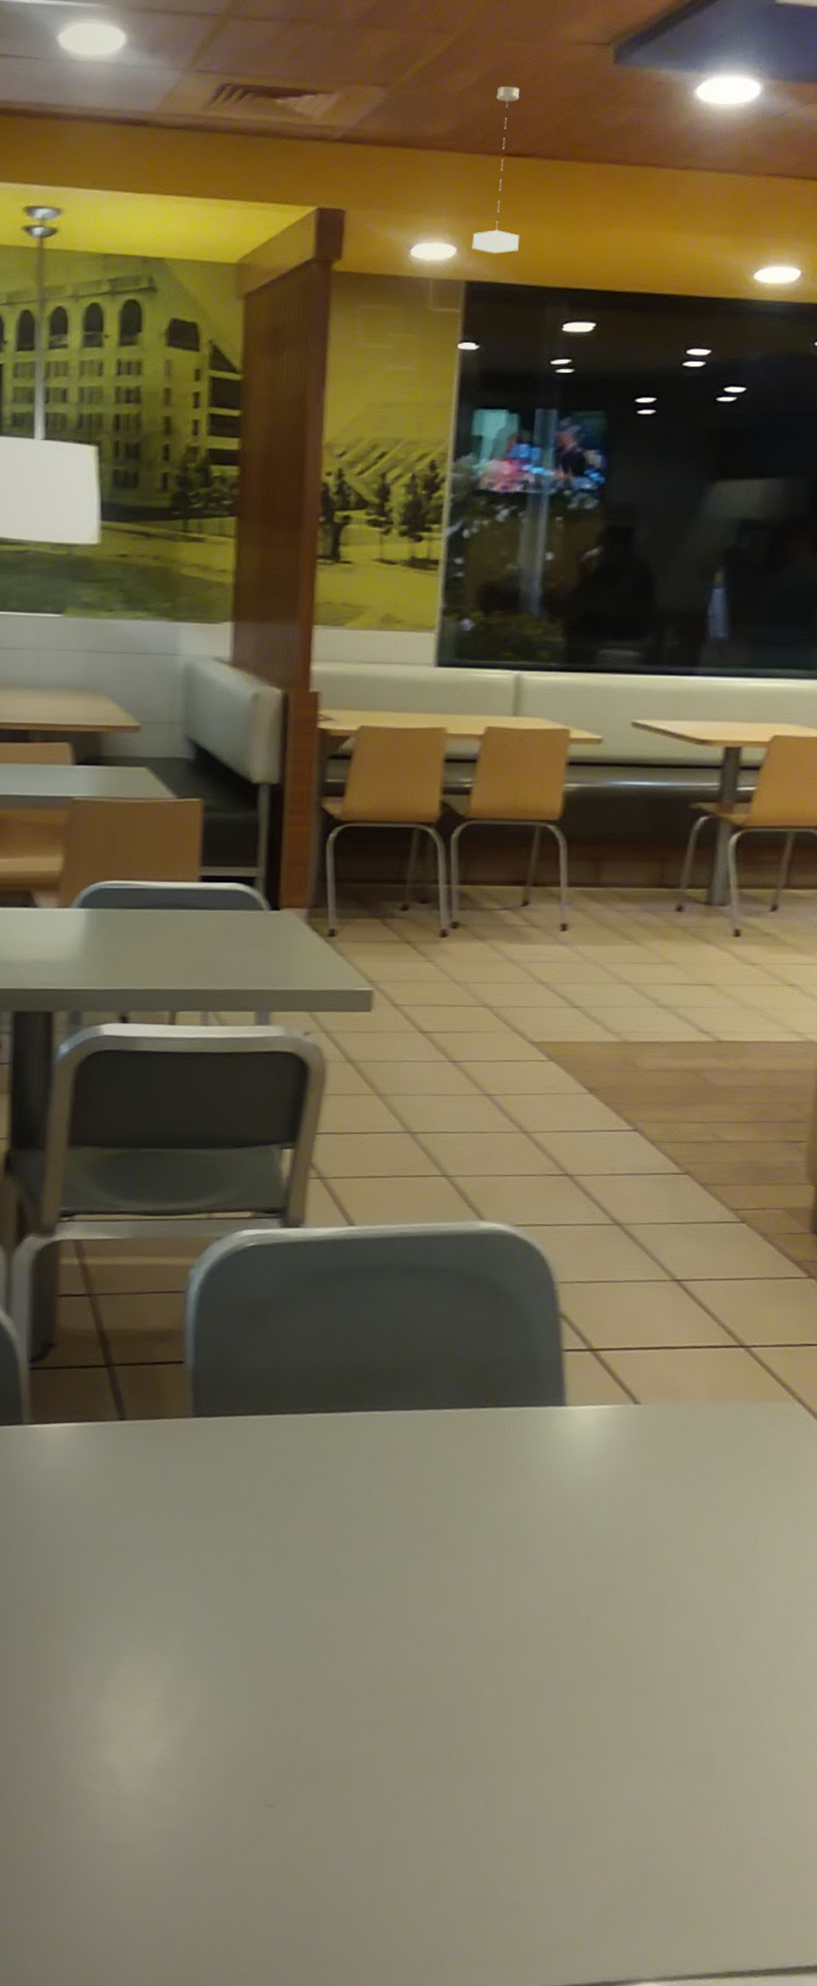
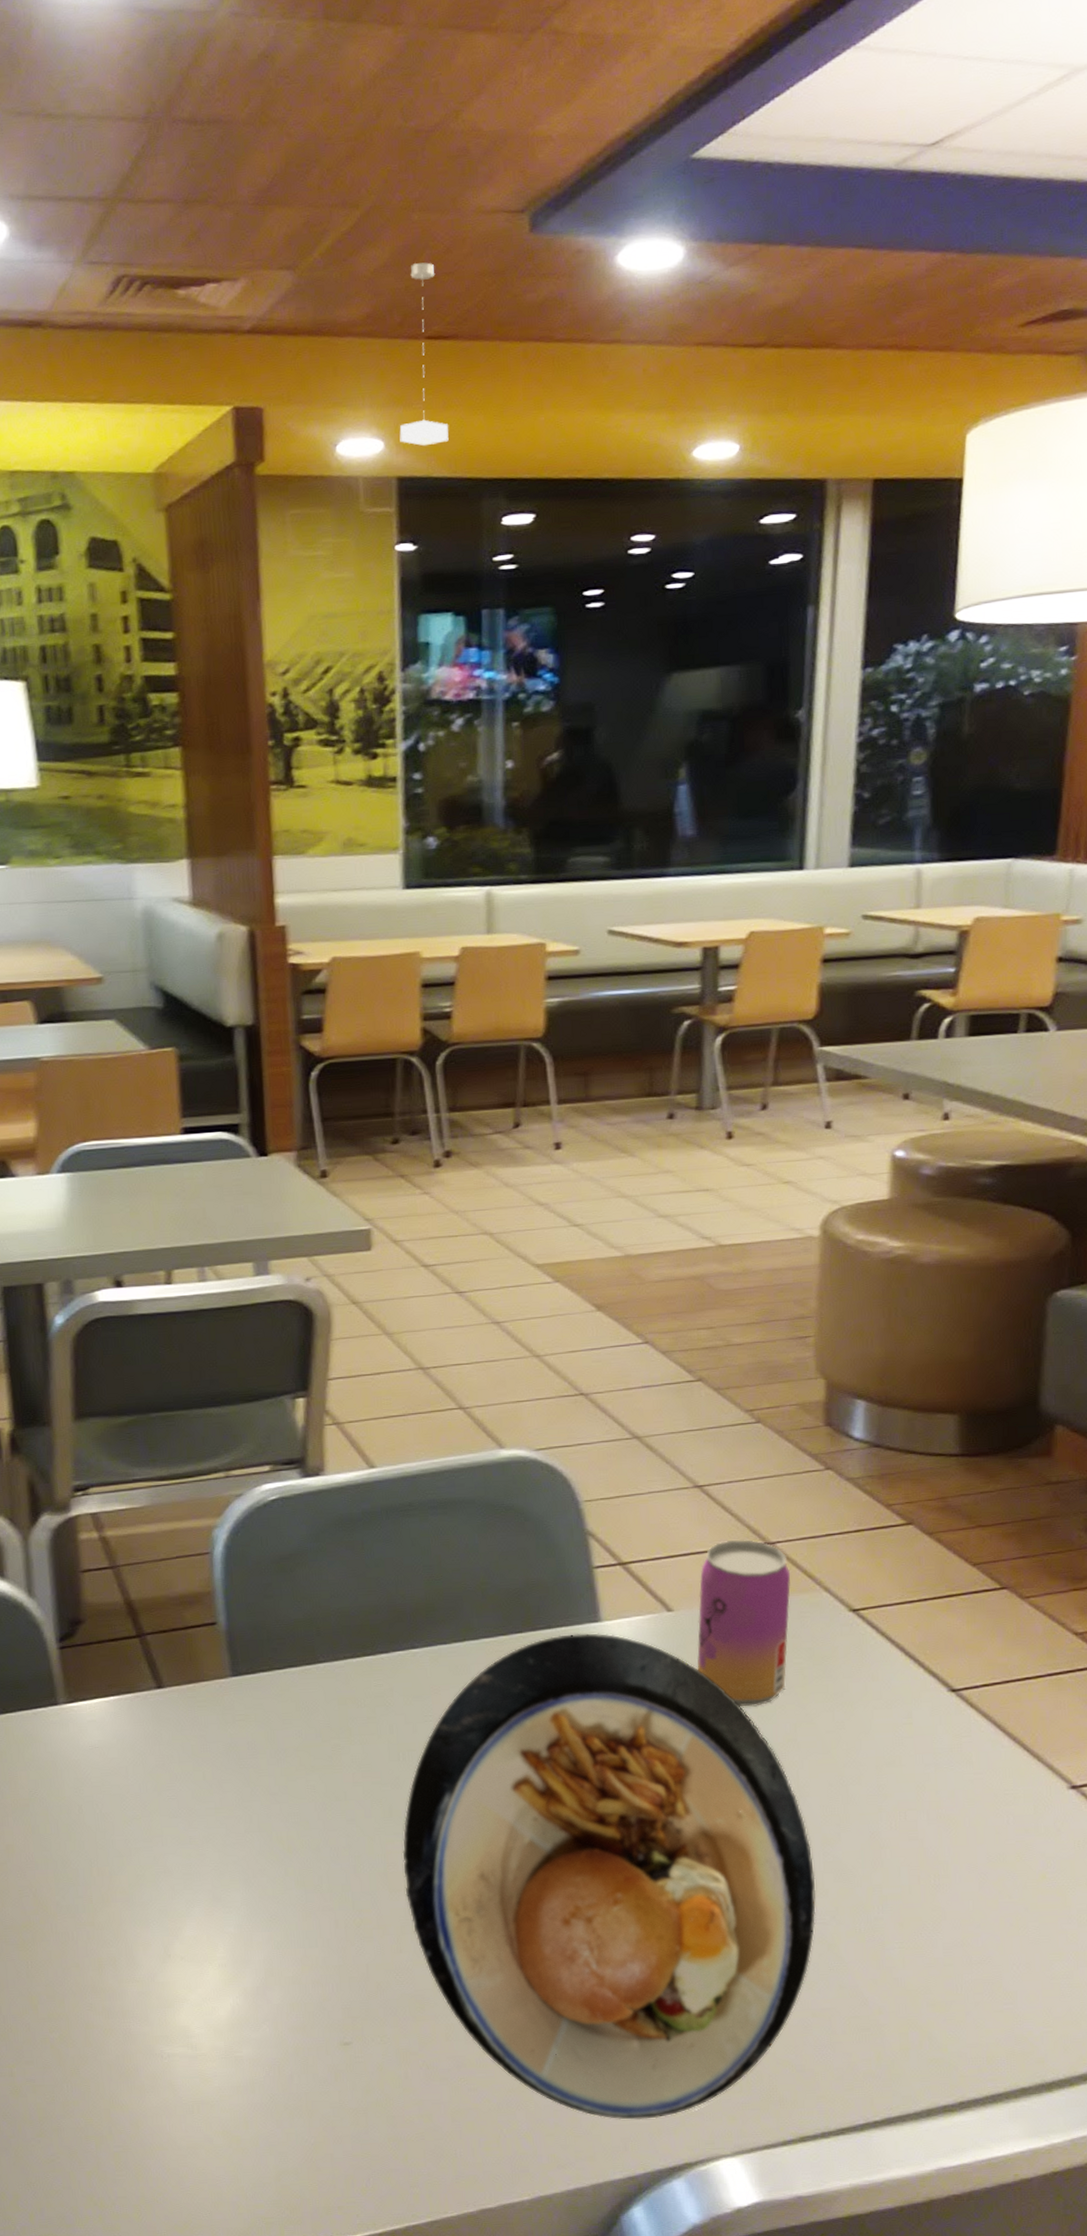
plate: none [343,1414,765,1930] -> present [402,1633,816,2120]
beverage can: none [658,1339,764,1513] -> present [696,1539,791,1708]

